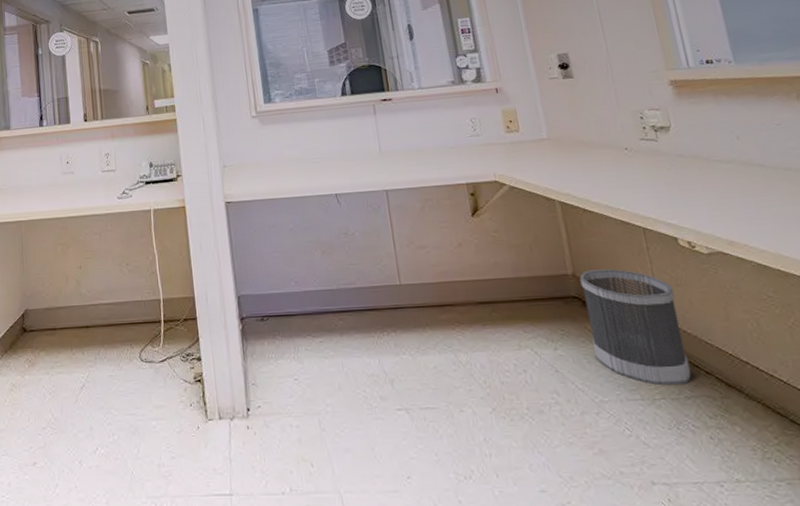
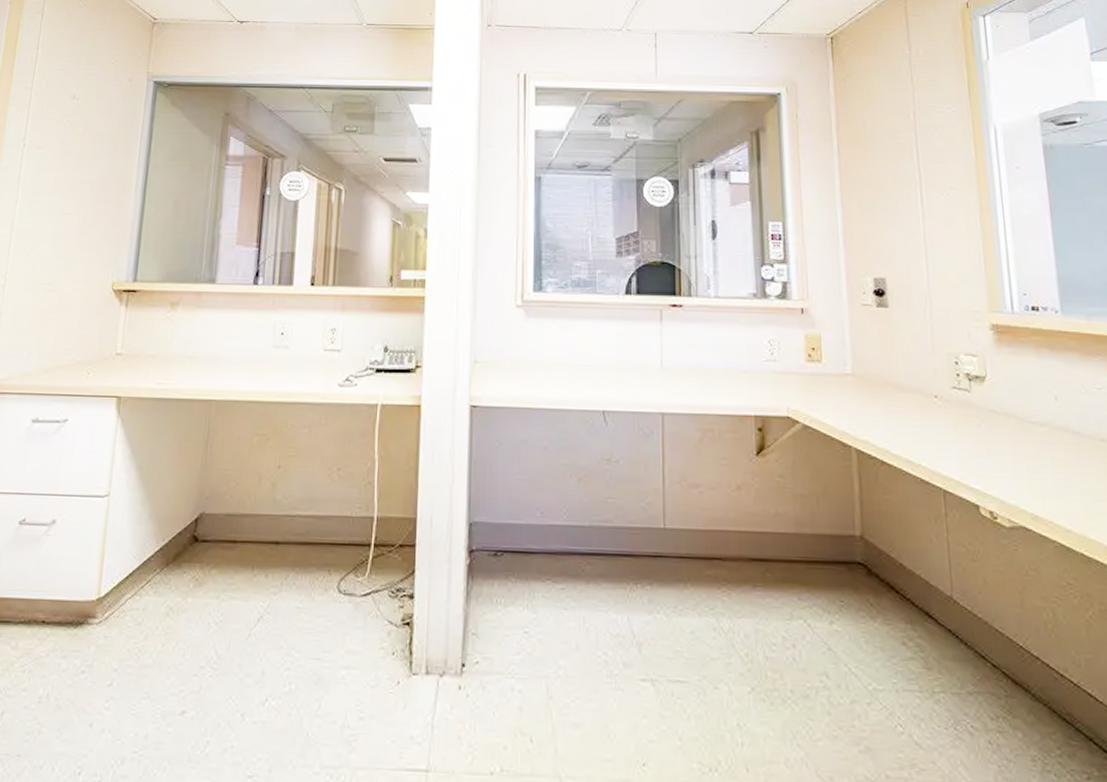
wastebasket: present [579,269,692,386] -> none [867,533,977,678]

